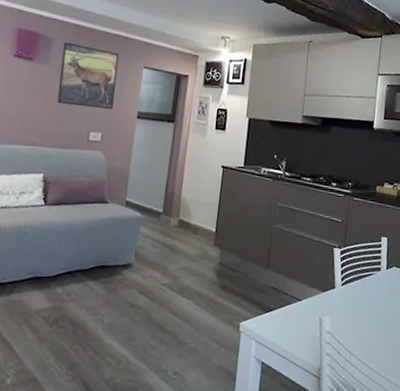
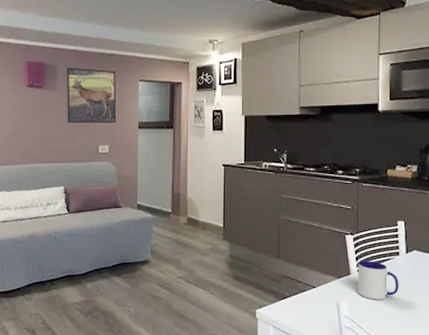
mug: none [339,274,378,316] -> present [357,260,399,300]

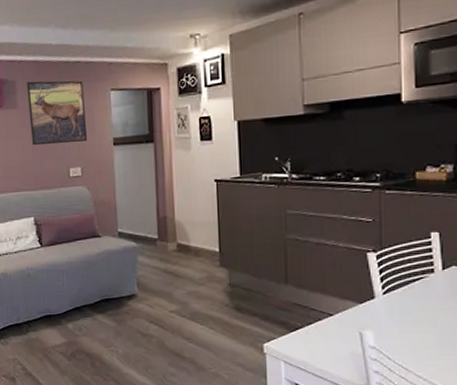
mug: present [357,260,399,300] -> none [383,280,435,326]

